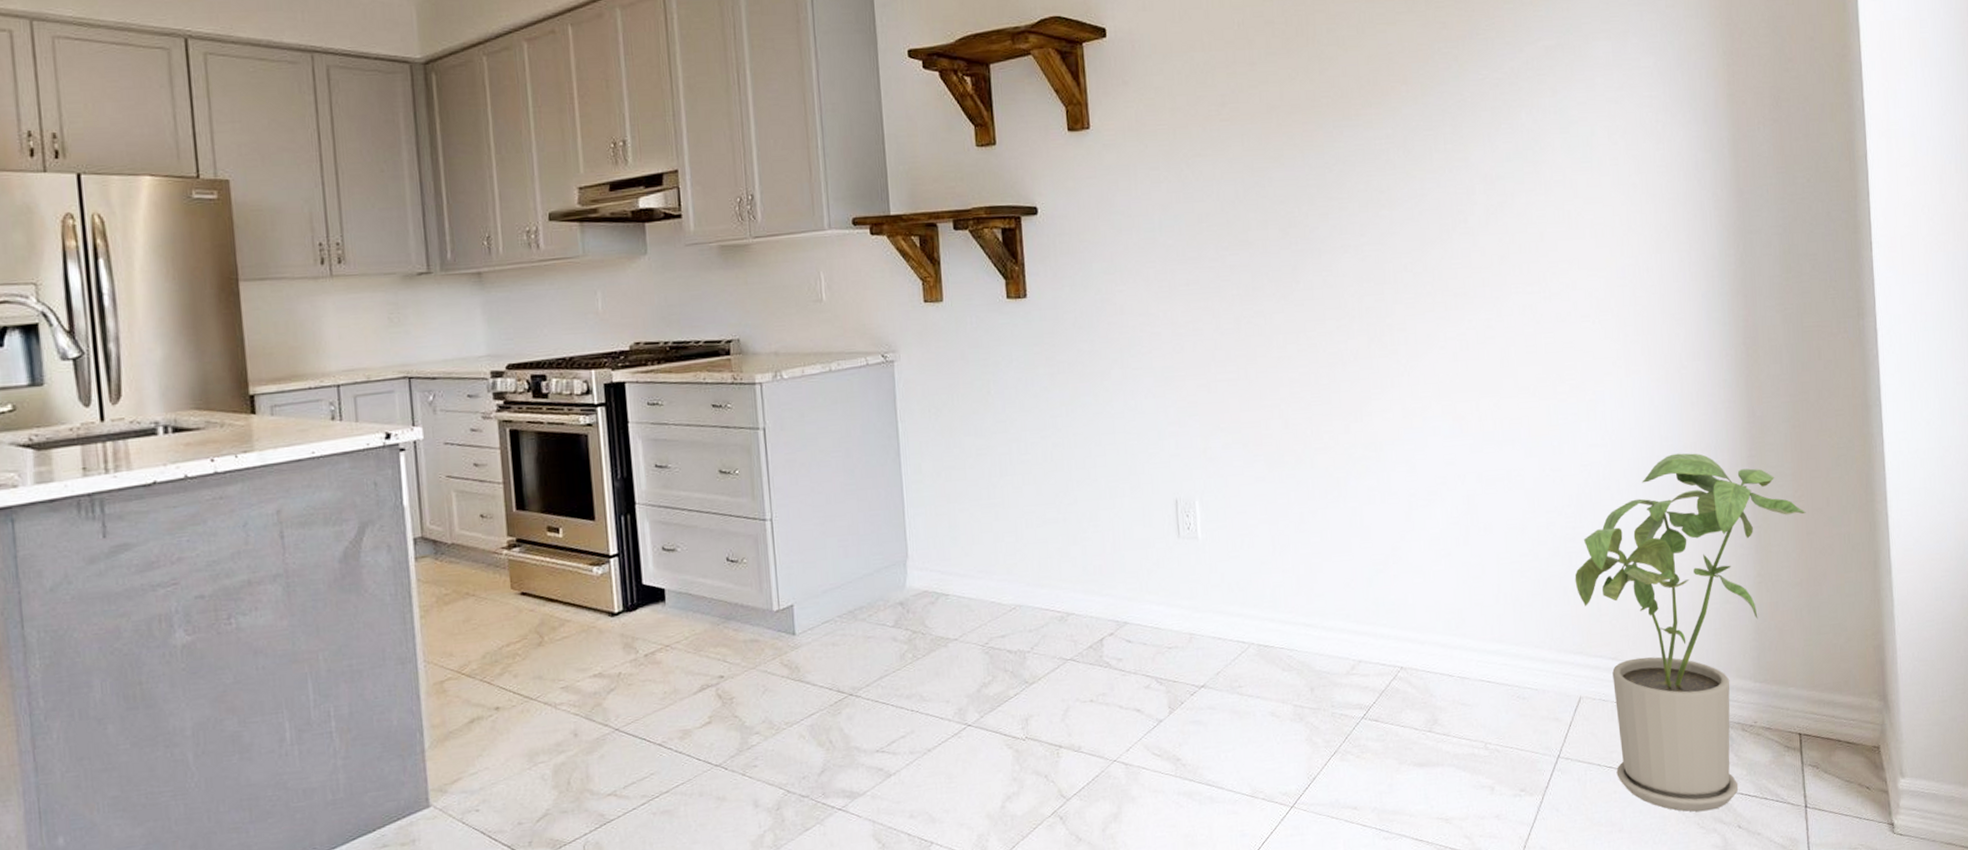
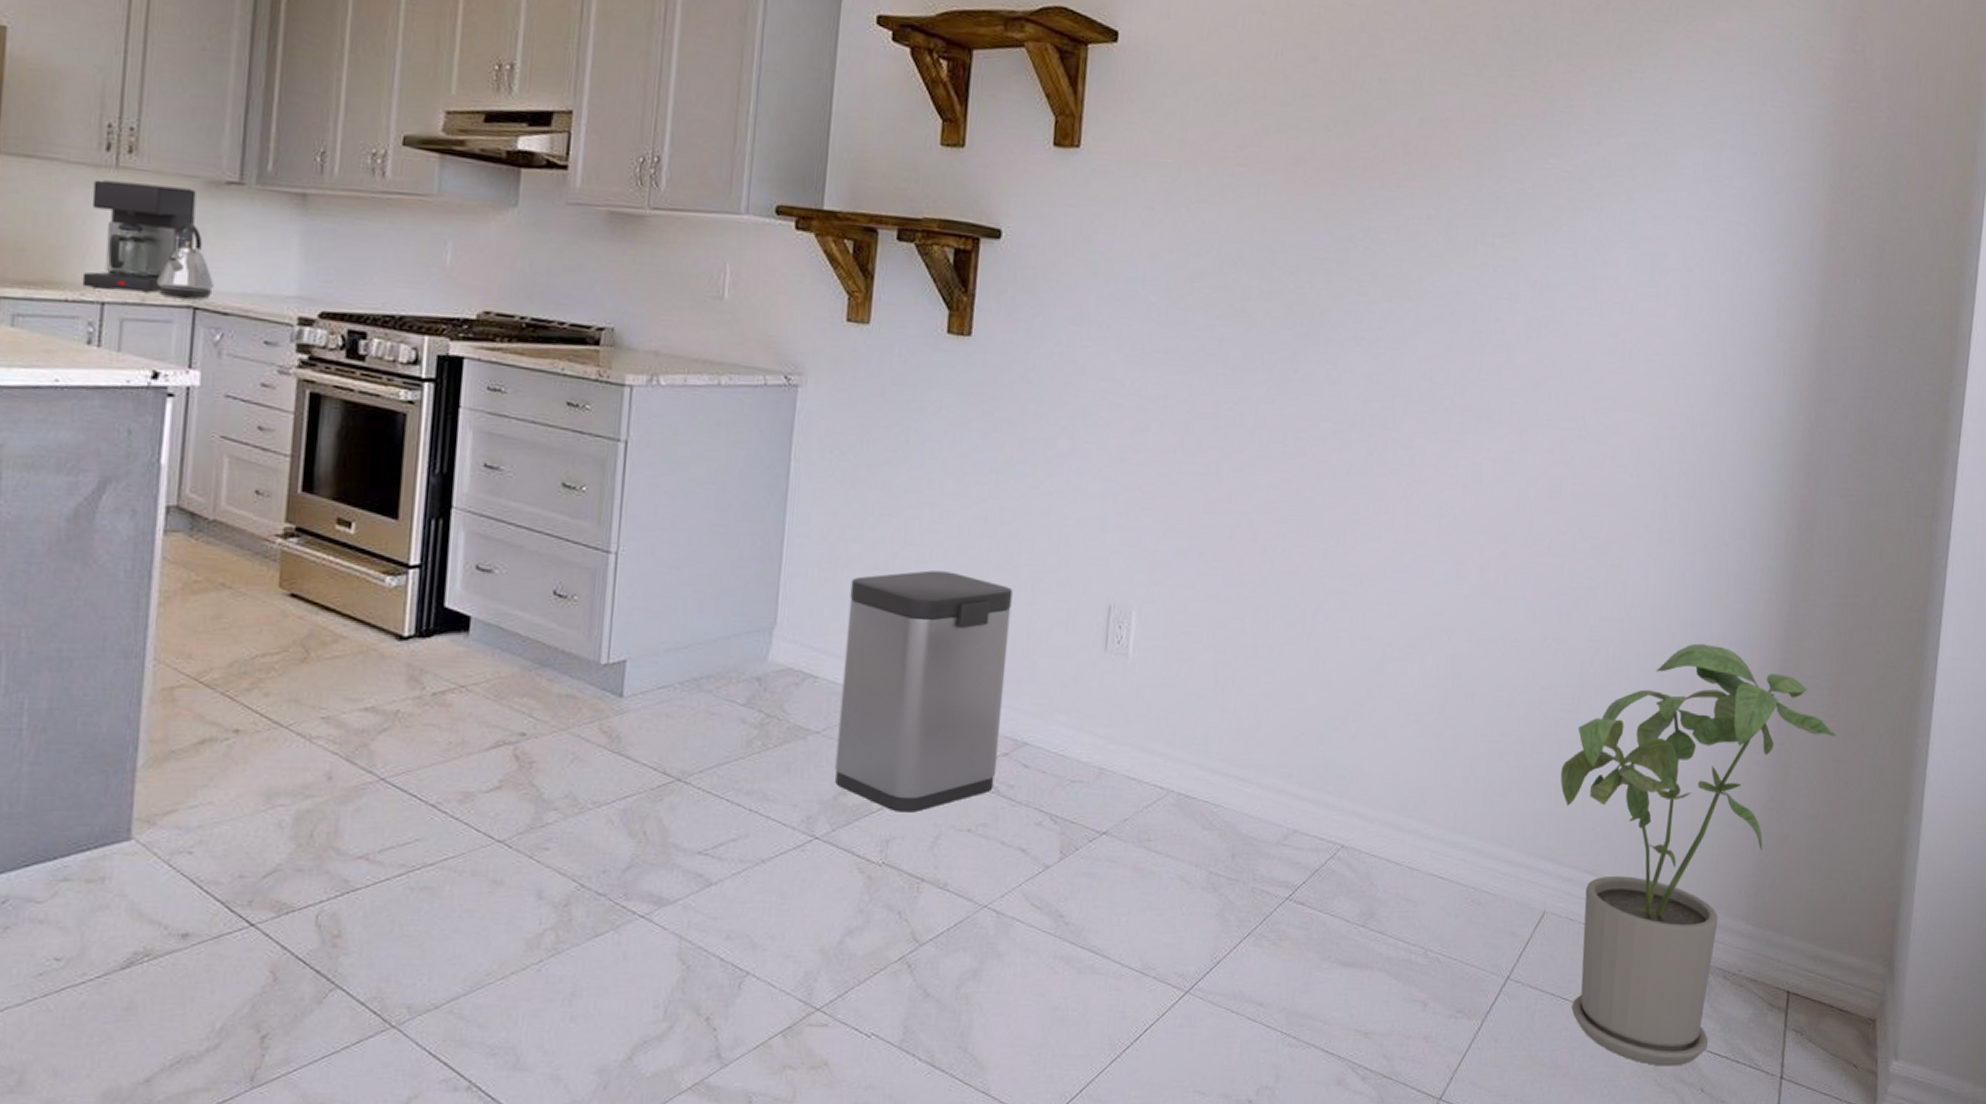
coffee maker: none [315,283,401,375] -> present [81,179,197,293]
kettle: none [376,311,421,373] -> present [155,223,214,301]
pedal bin: none [962,492,1106,695] -> present [835,570,1013,813]

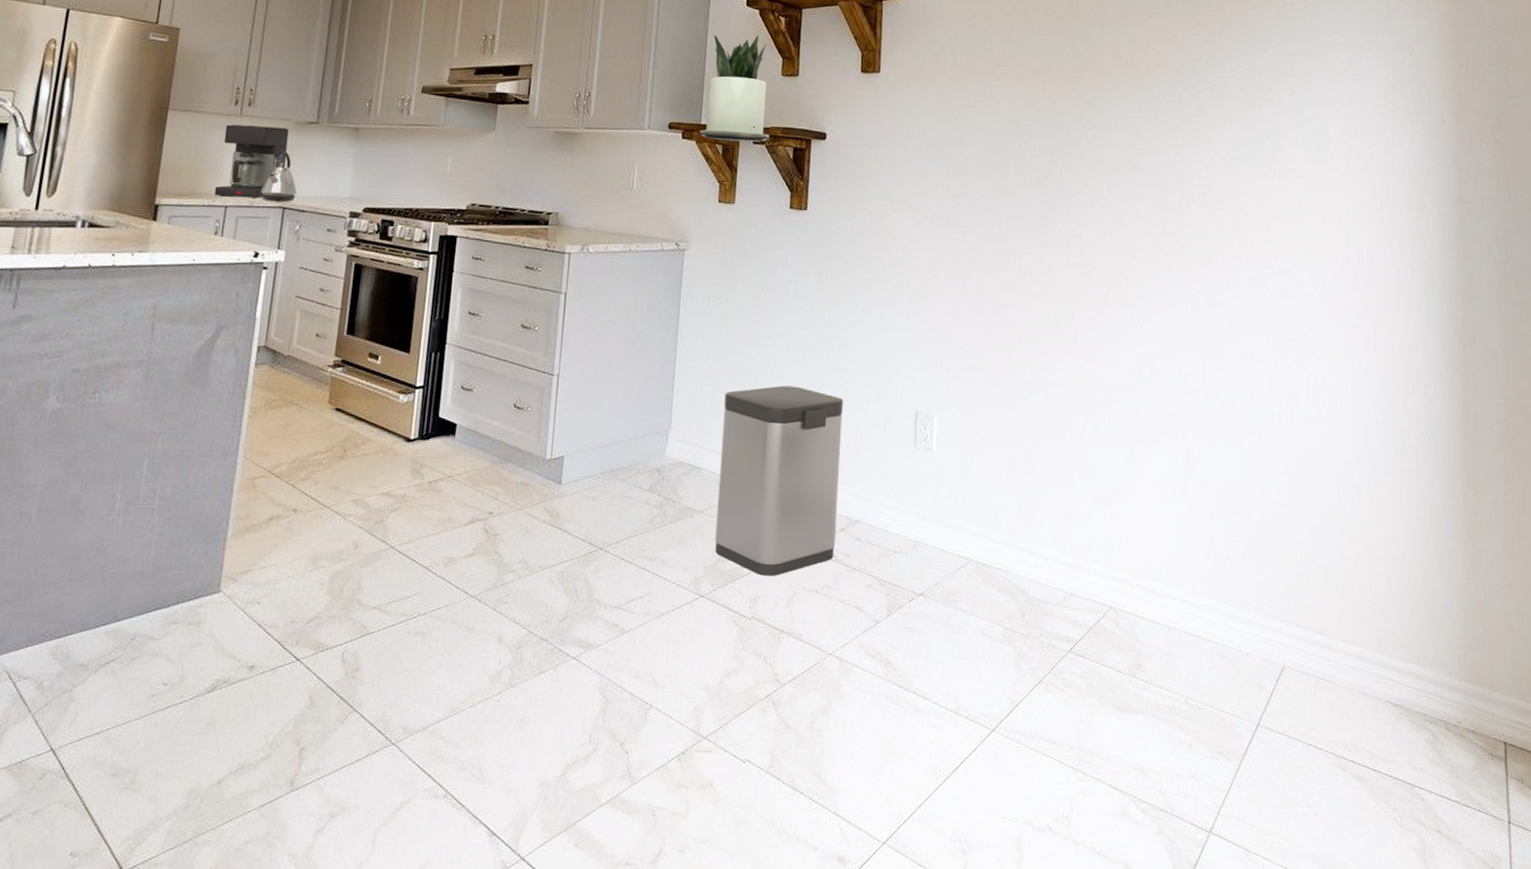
planter: none [821,80,921,239] -> present [700,34,769,143]
house plant: present [1560,643,1837,1067] -> none [1285,438,1518,809]

